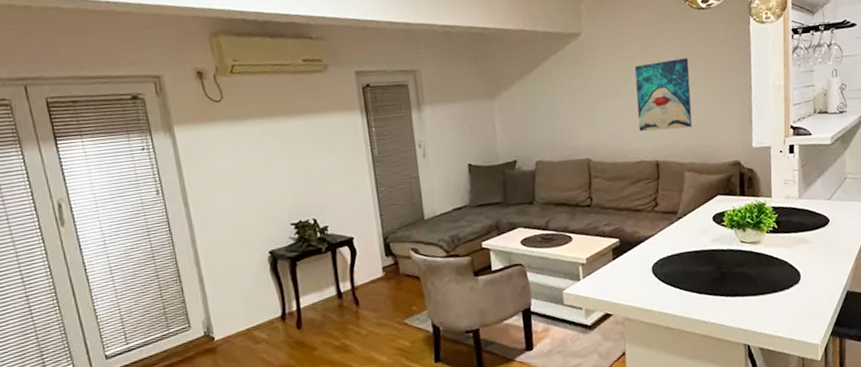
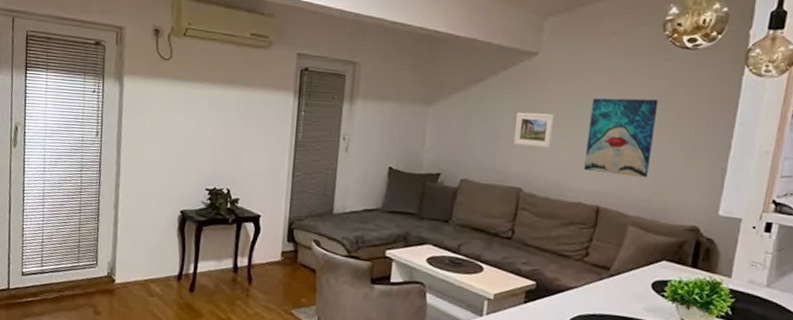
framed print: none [573,87,609,120] -> present [513,112,554,149]

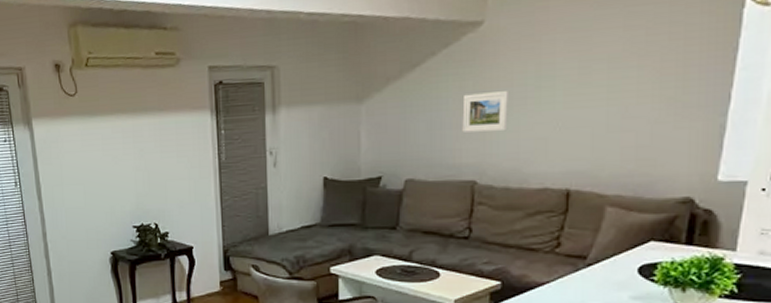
wall art: present [584,98,658,178] -> none [548,55,635,151]

